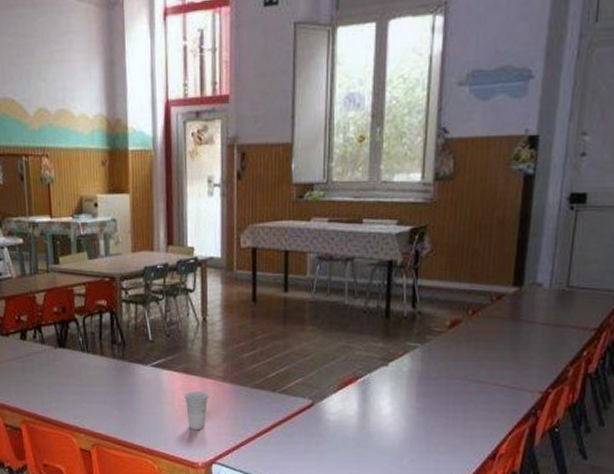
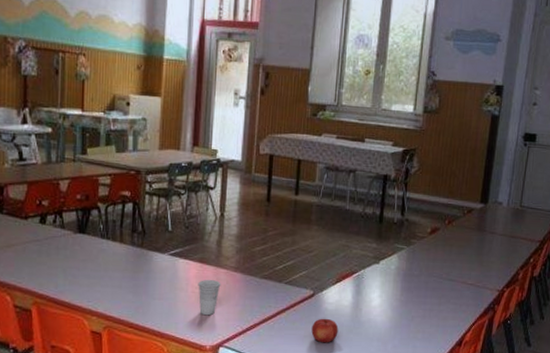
fruit: none [313,430,344,458] -> present [311,318,339,343]

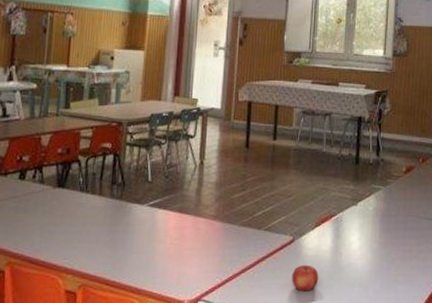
cup: present [198,279,221,316] -> none [177,229,200,268]

